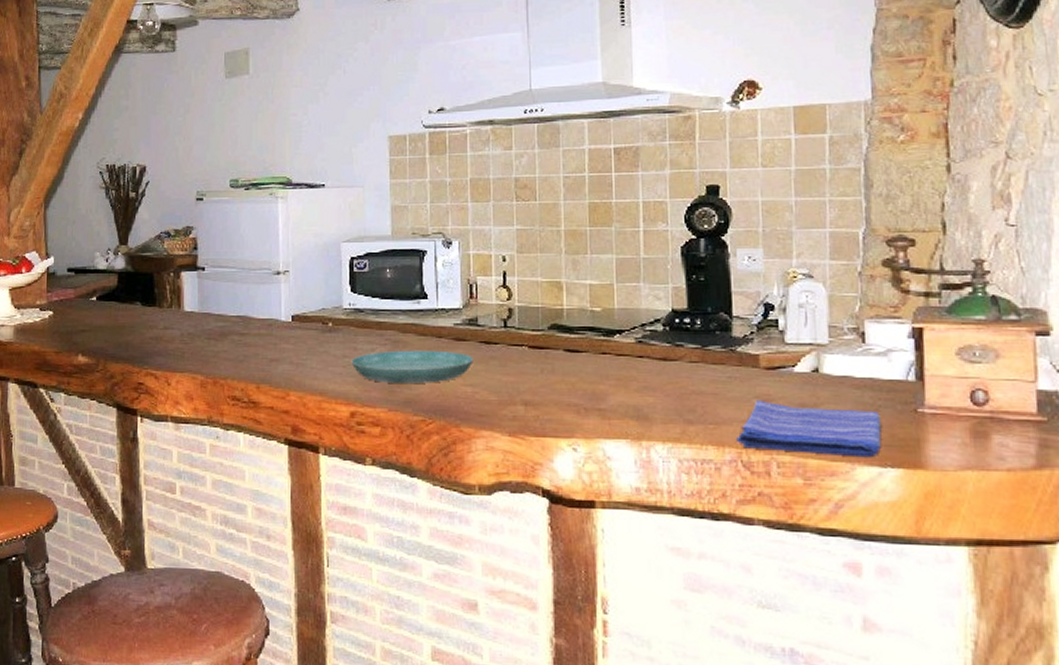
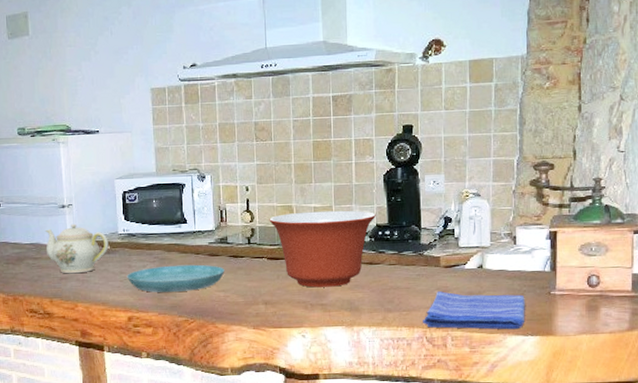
teapot: none [254,294,330,355] -> present [45,223,109,274]
mixing bowl: none [531,290,671,387] -> present [269,210,376,288]

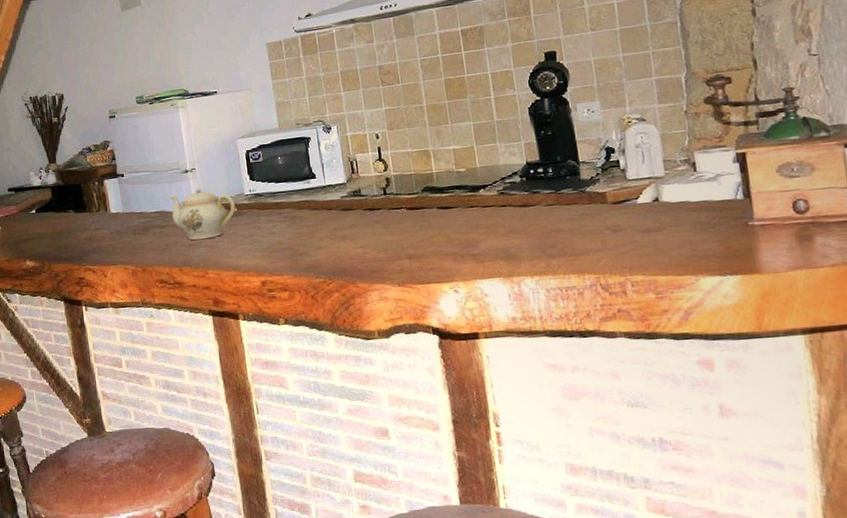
saucer: present [127,264,225,292] -> none [257,220,362,254]
mixing bowl: present [269,210,376,288] -> none [404,148,525,237]
dish towel: present [423,291,525,330] -> none [594,228,720,274]

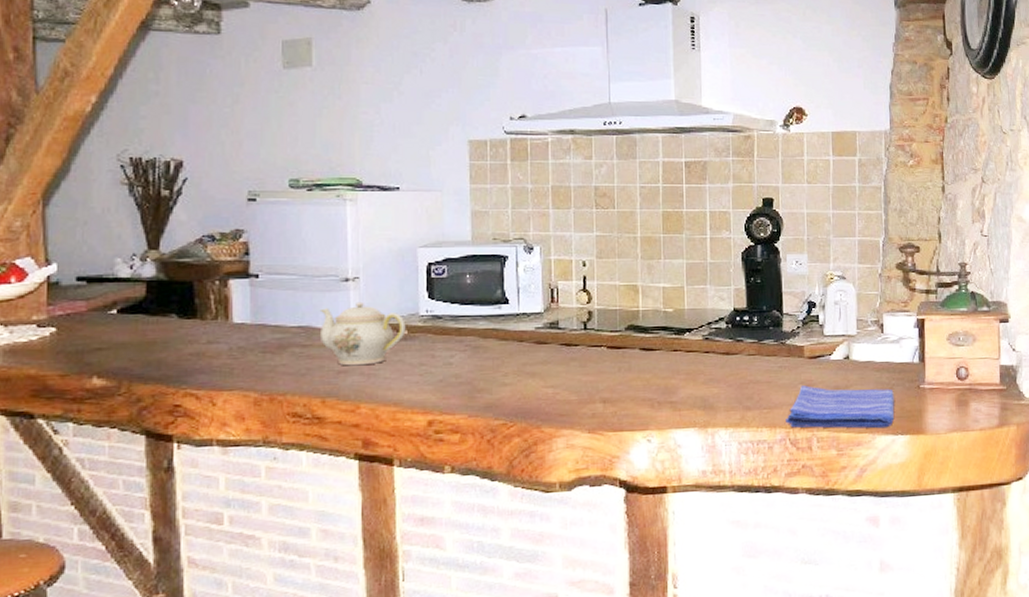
dish towel: none [594,228,720,274] -> present [785,385,895,429]

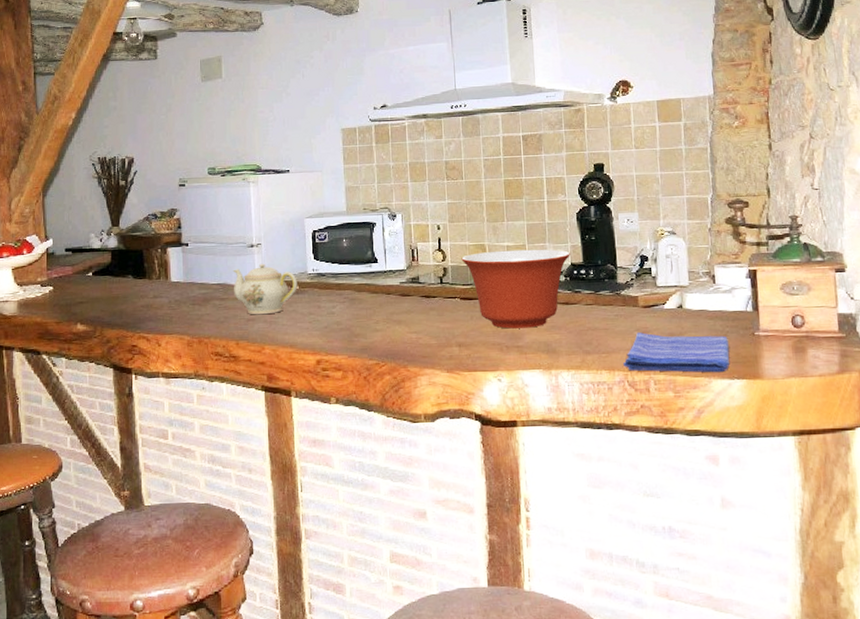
mixing bowl: none [610,291,733,382] -> present [461,249,570,329]

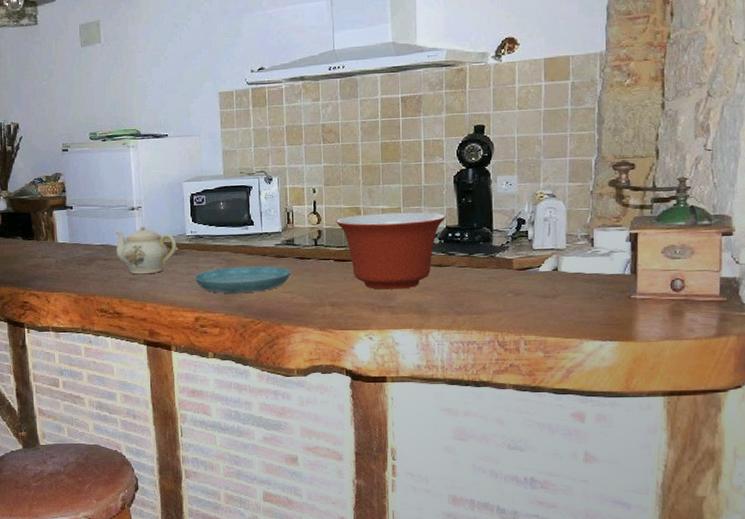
saucer: none [316,305,417,334] -> present [194,266,291,293]
dish towel: present [623,332,730,373] -> none [494,294,603,335]

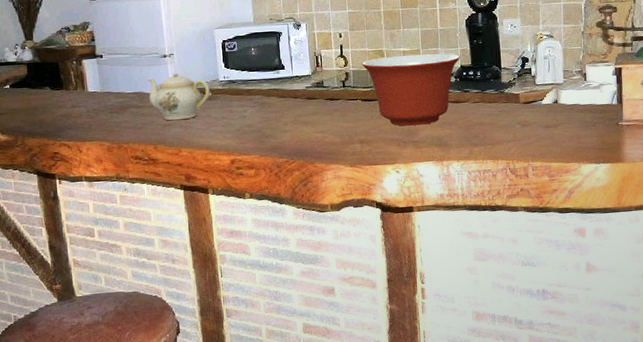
saucer: present [194,266,291,293] -> none [228,107,322,136]

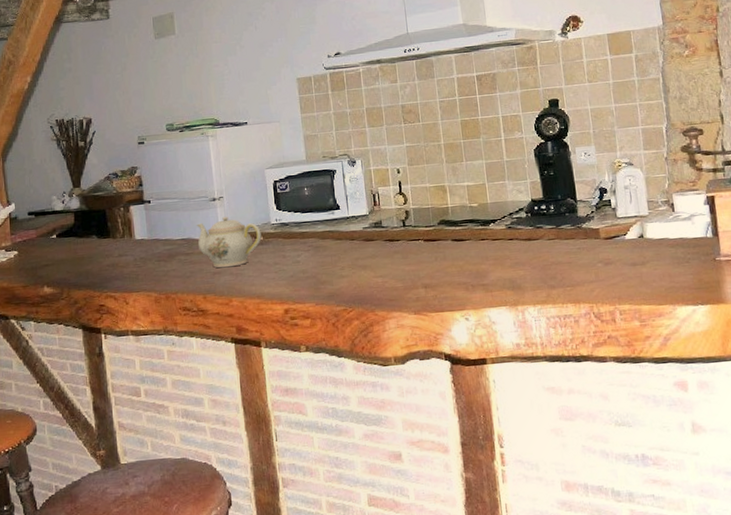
mixing bowl: present [362,53,460,126] -> none [422,186,530,268]

